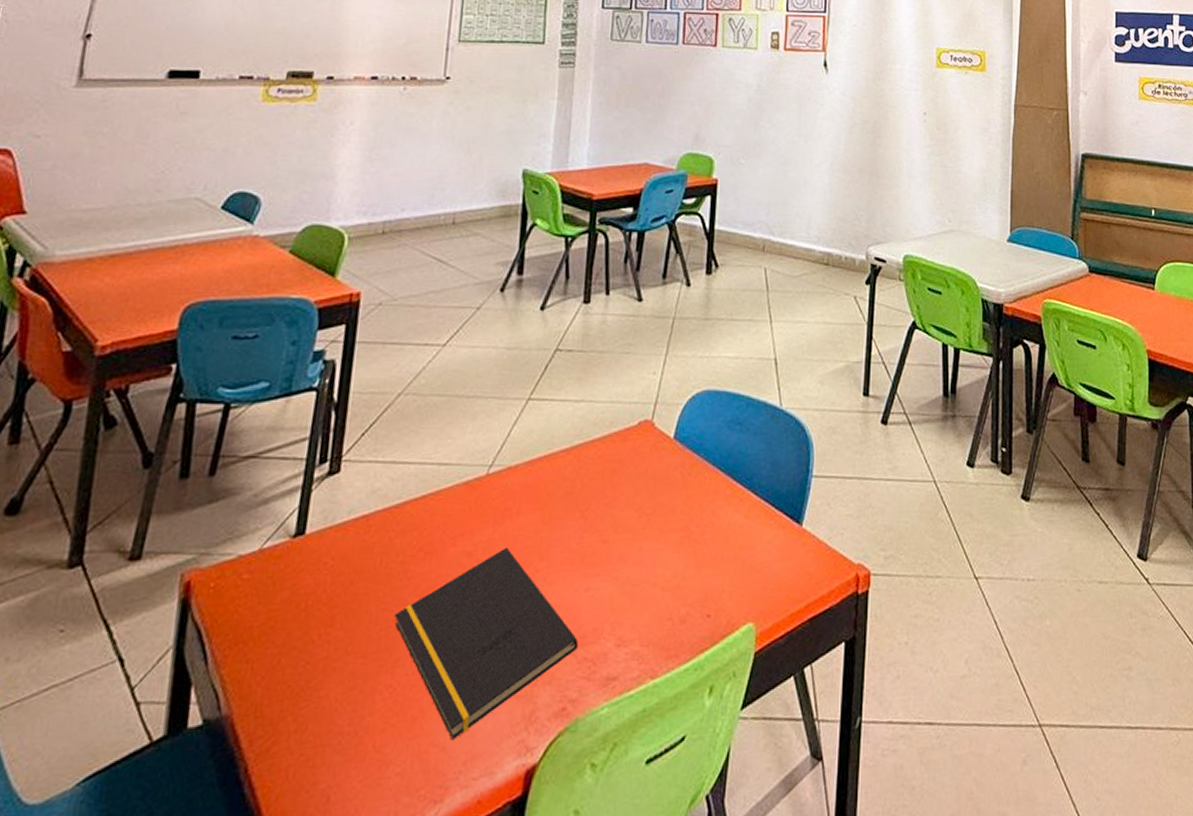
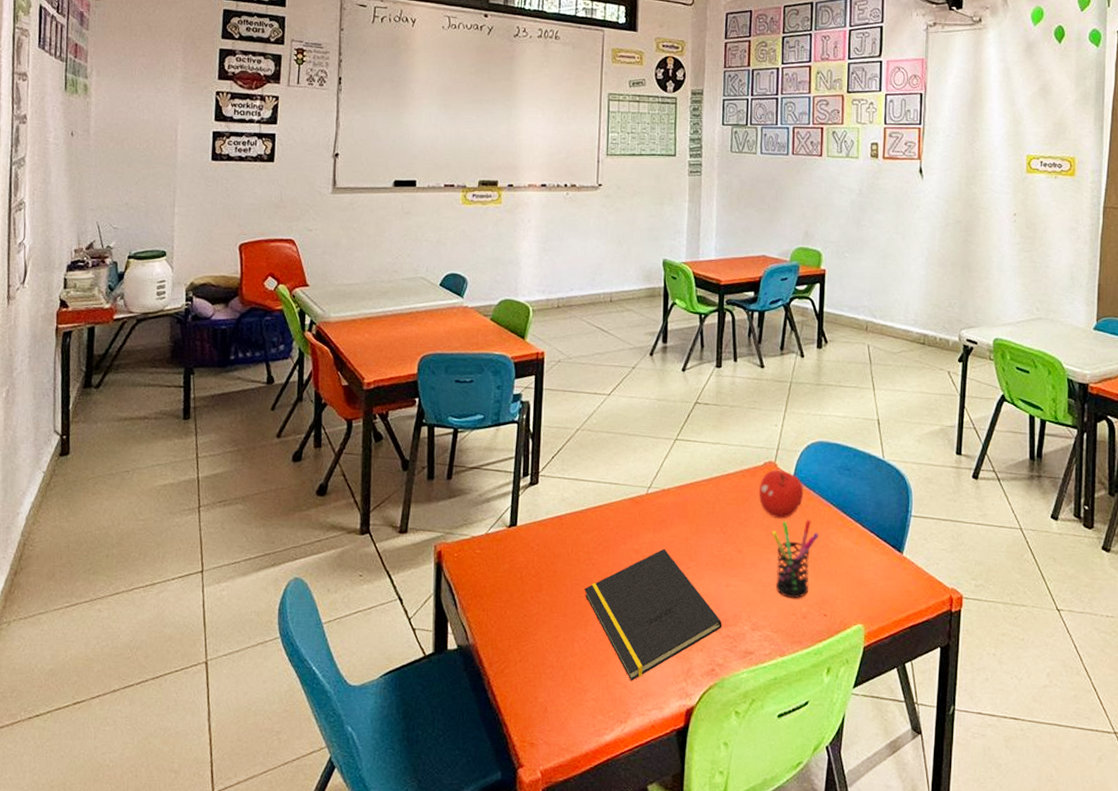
fruit: none [630,429,686,494] -> present [758,469,804,519]
pen holder: none [646,491,703,598] -> present [772,519,819,599]

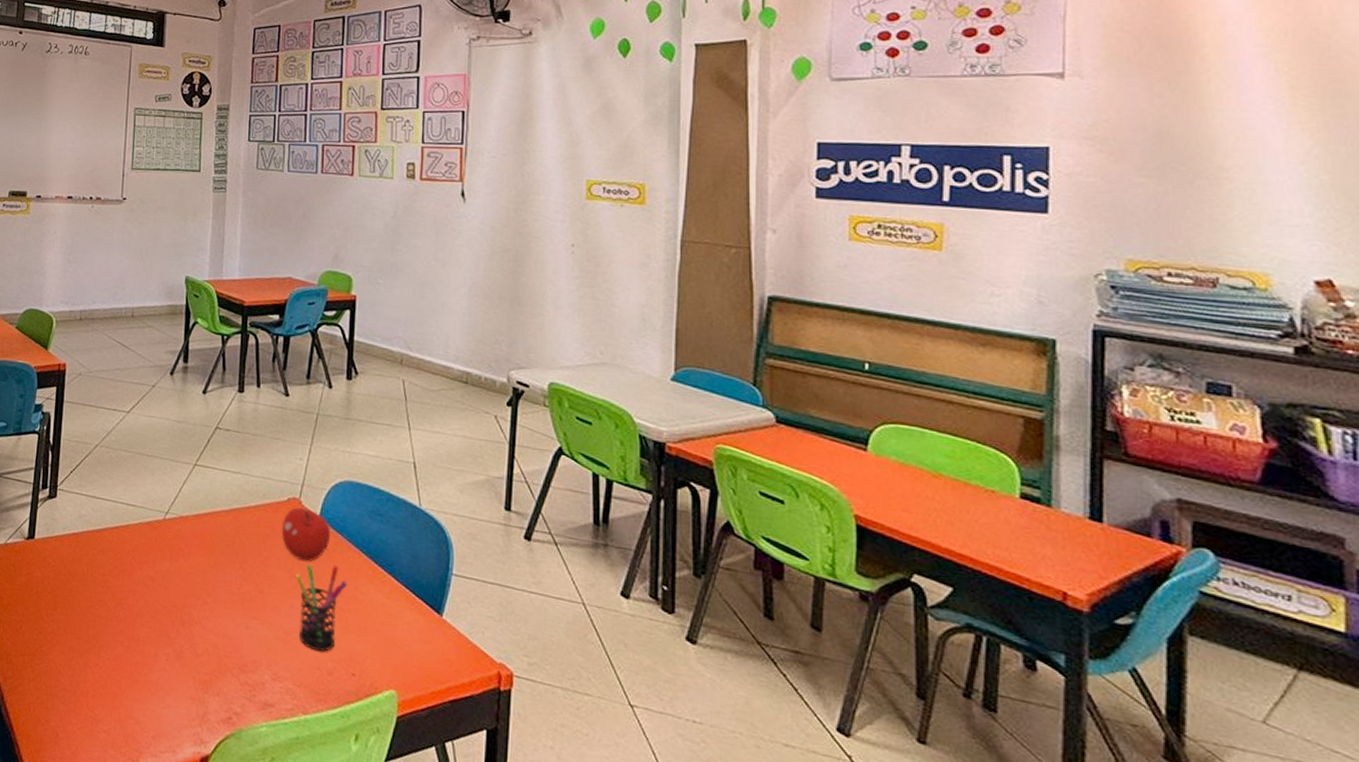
notepad: present [584,548,722,681] -> none [99,579,241,718]

